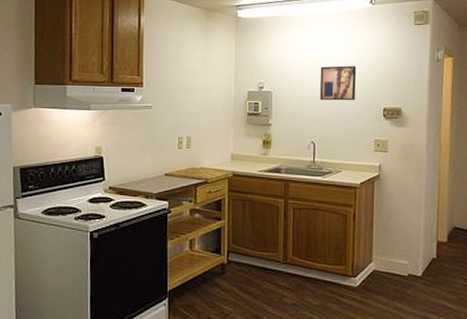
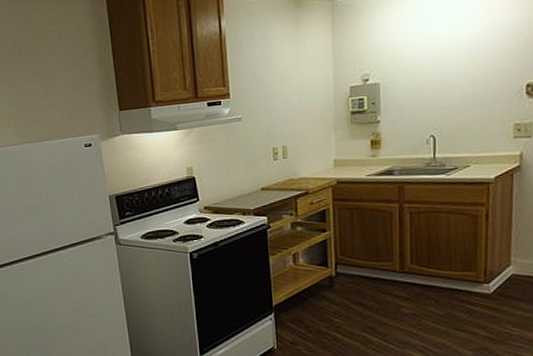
wall art: present [319,66,357,101] -> none [440,36,489,85]

